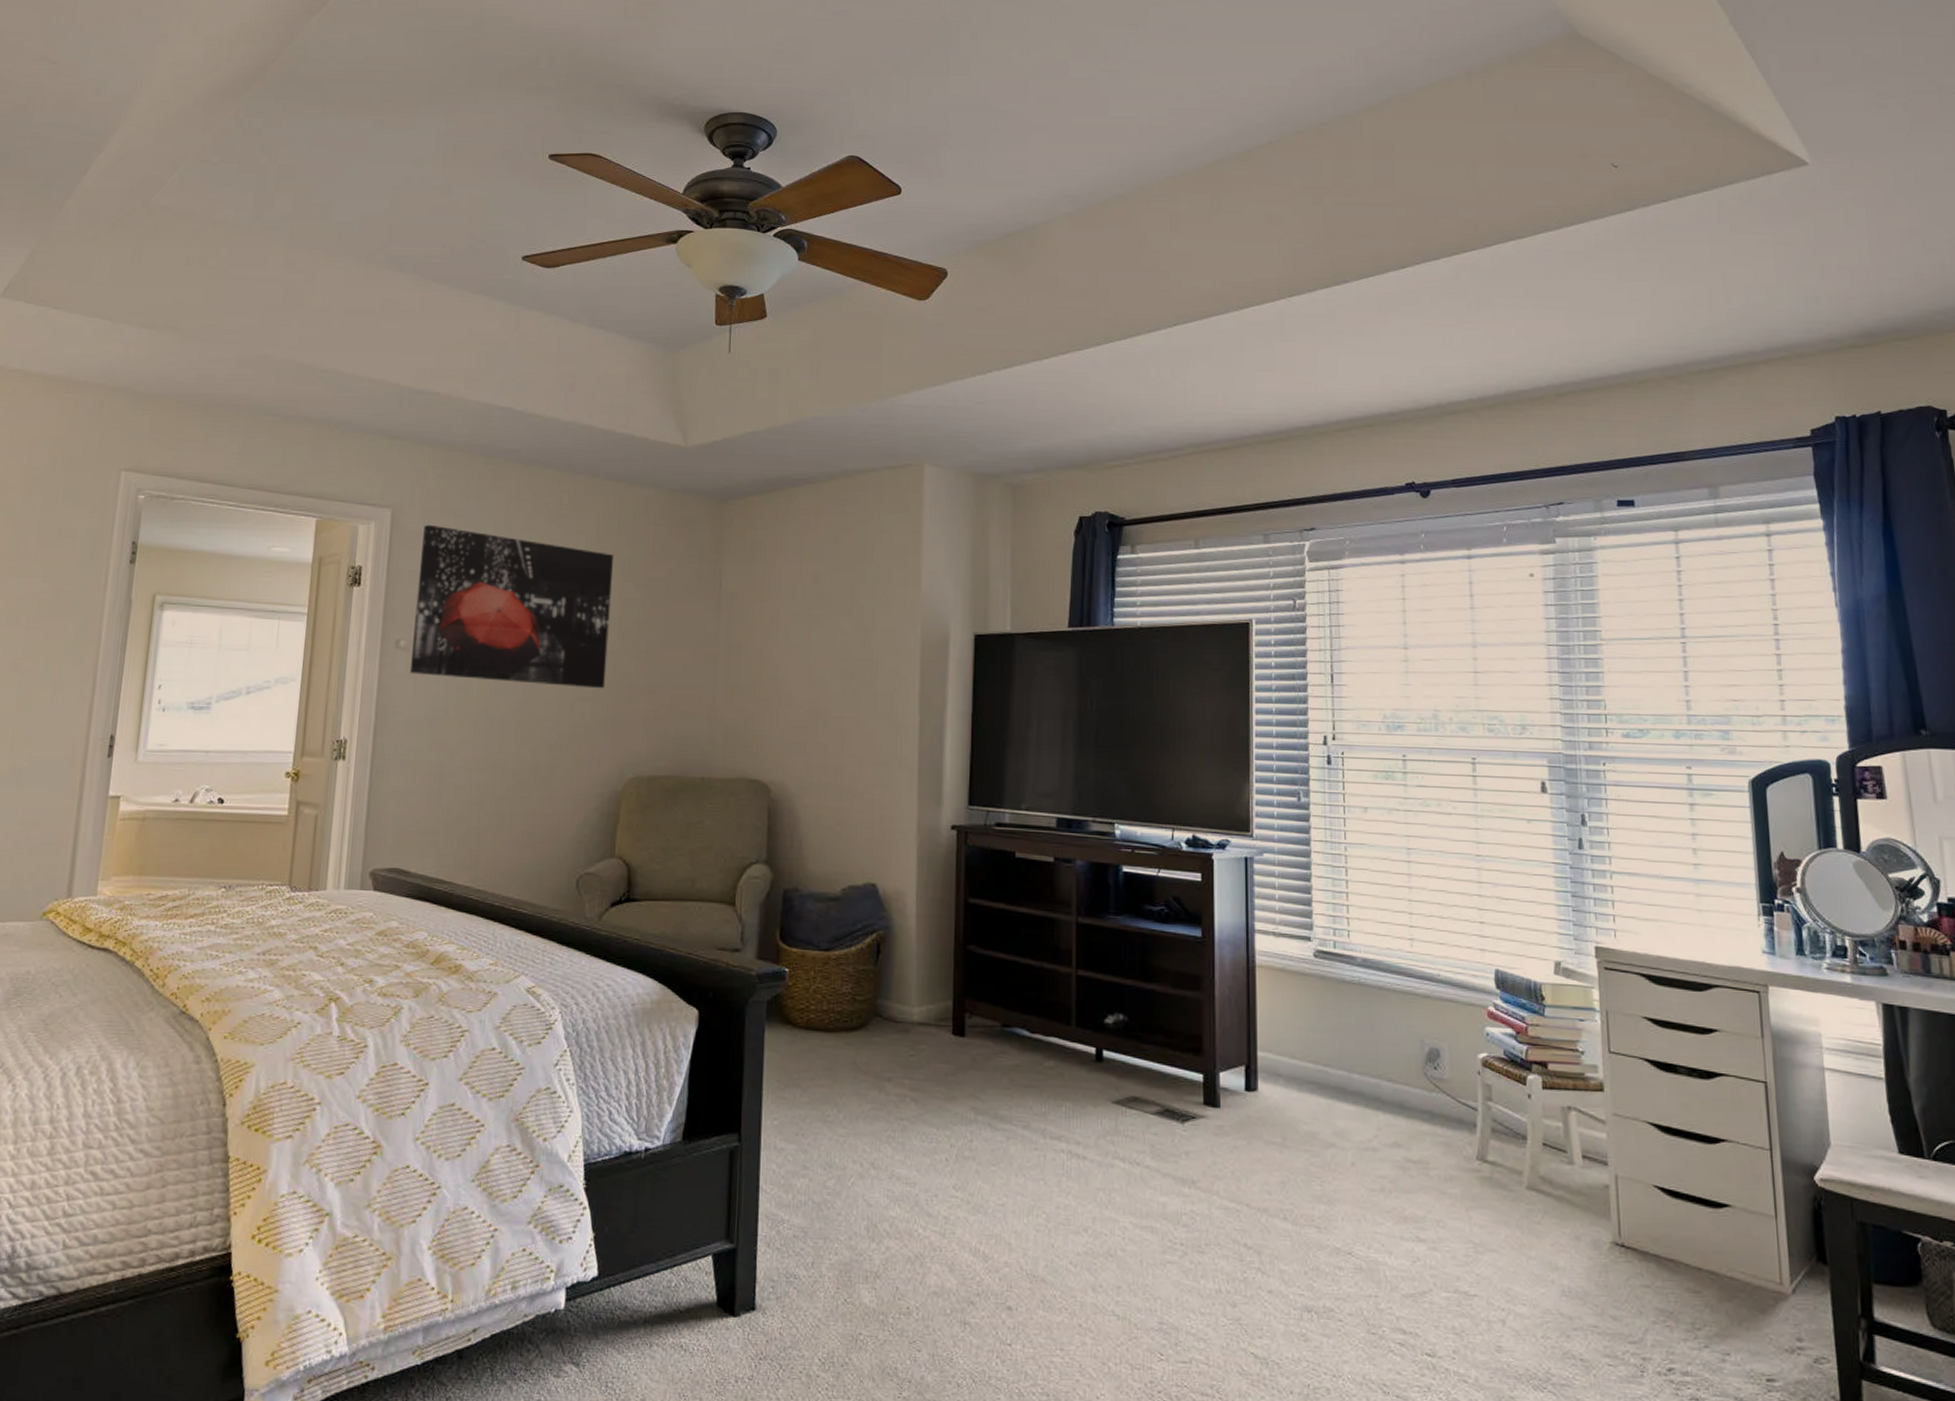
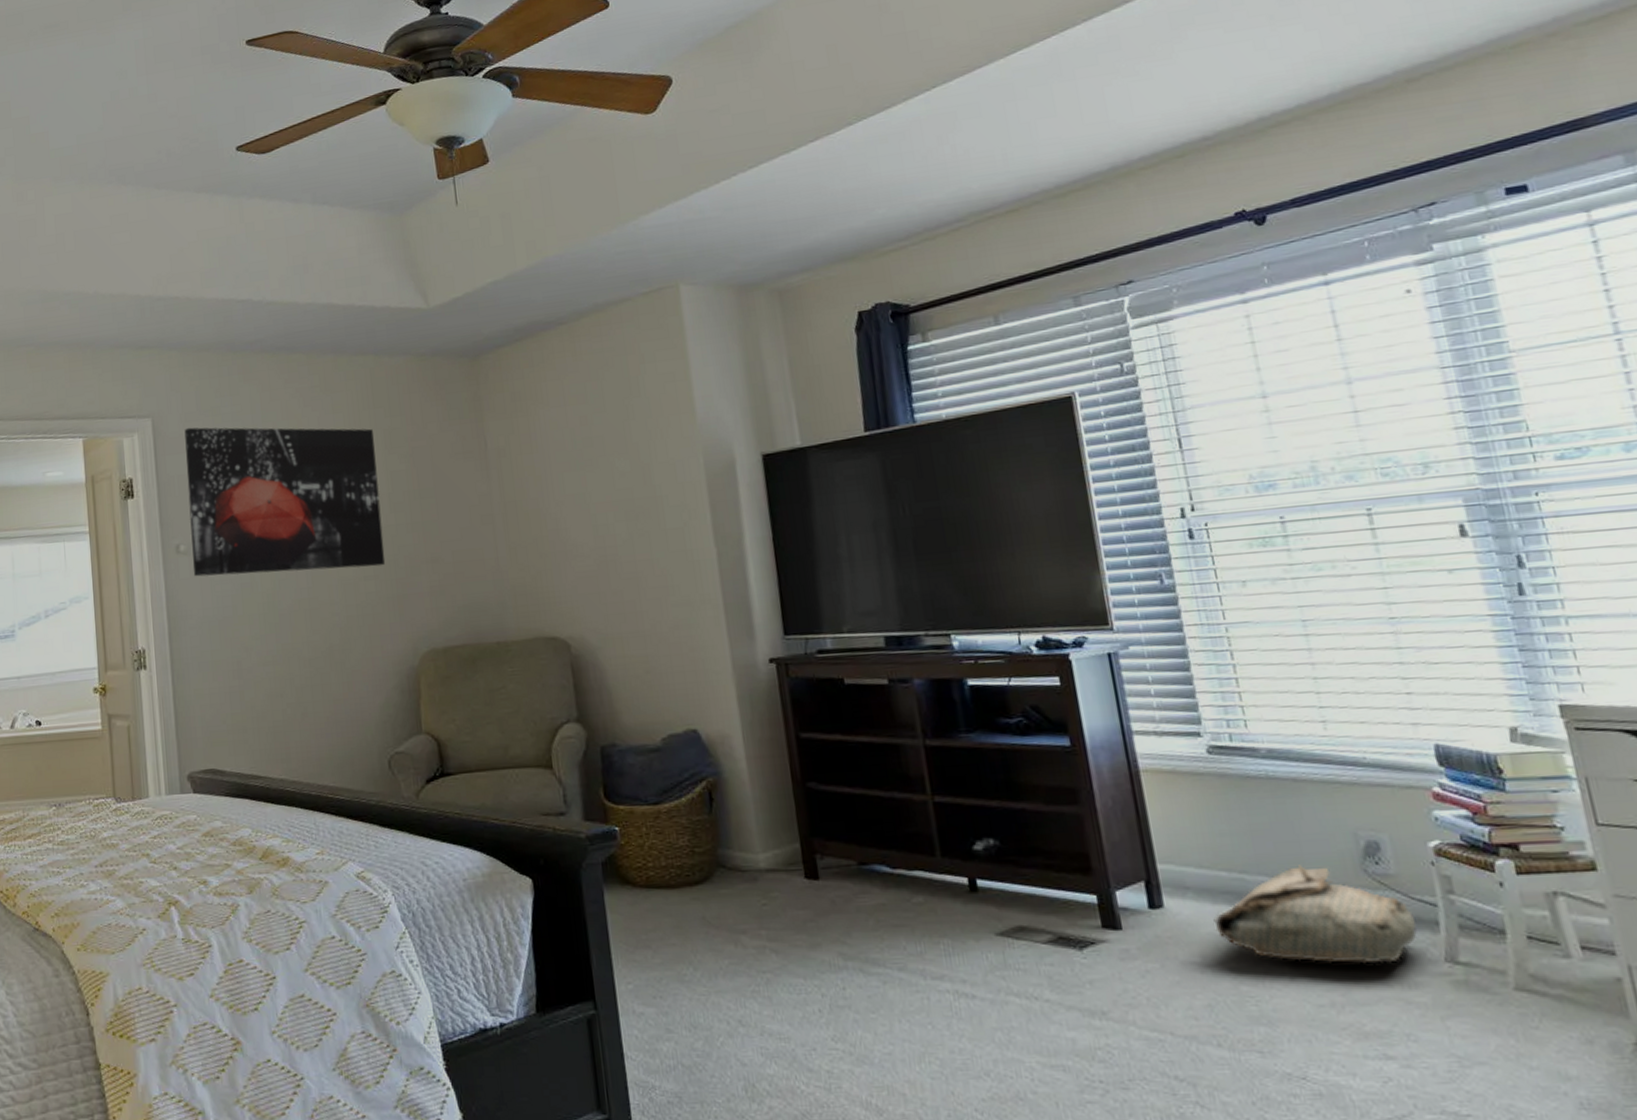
bag: none [1297,1063,1458,1157] -> present [1213,865,1417,964]

